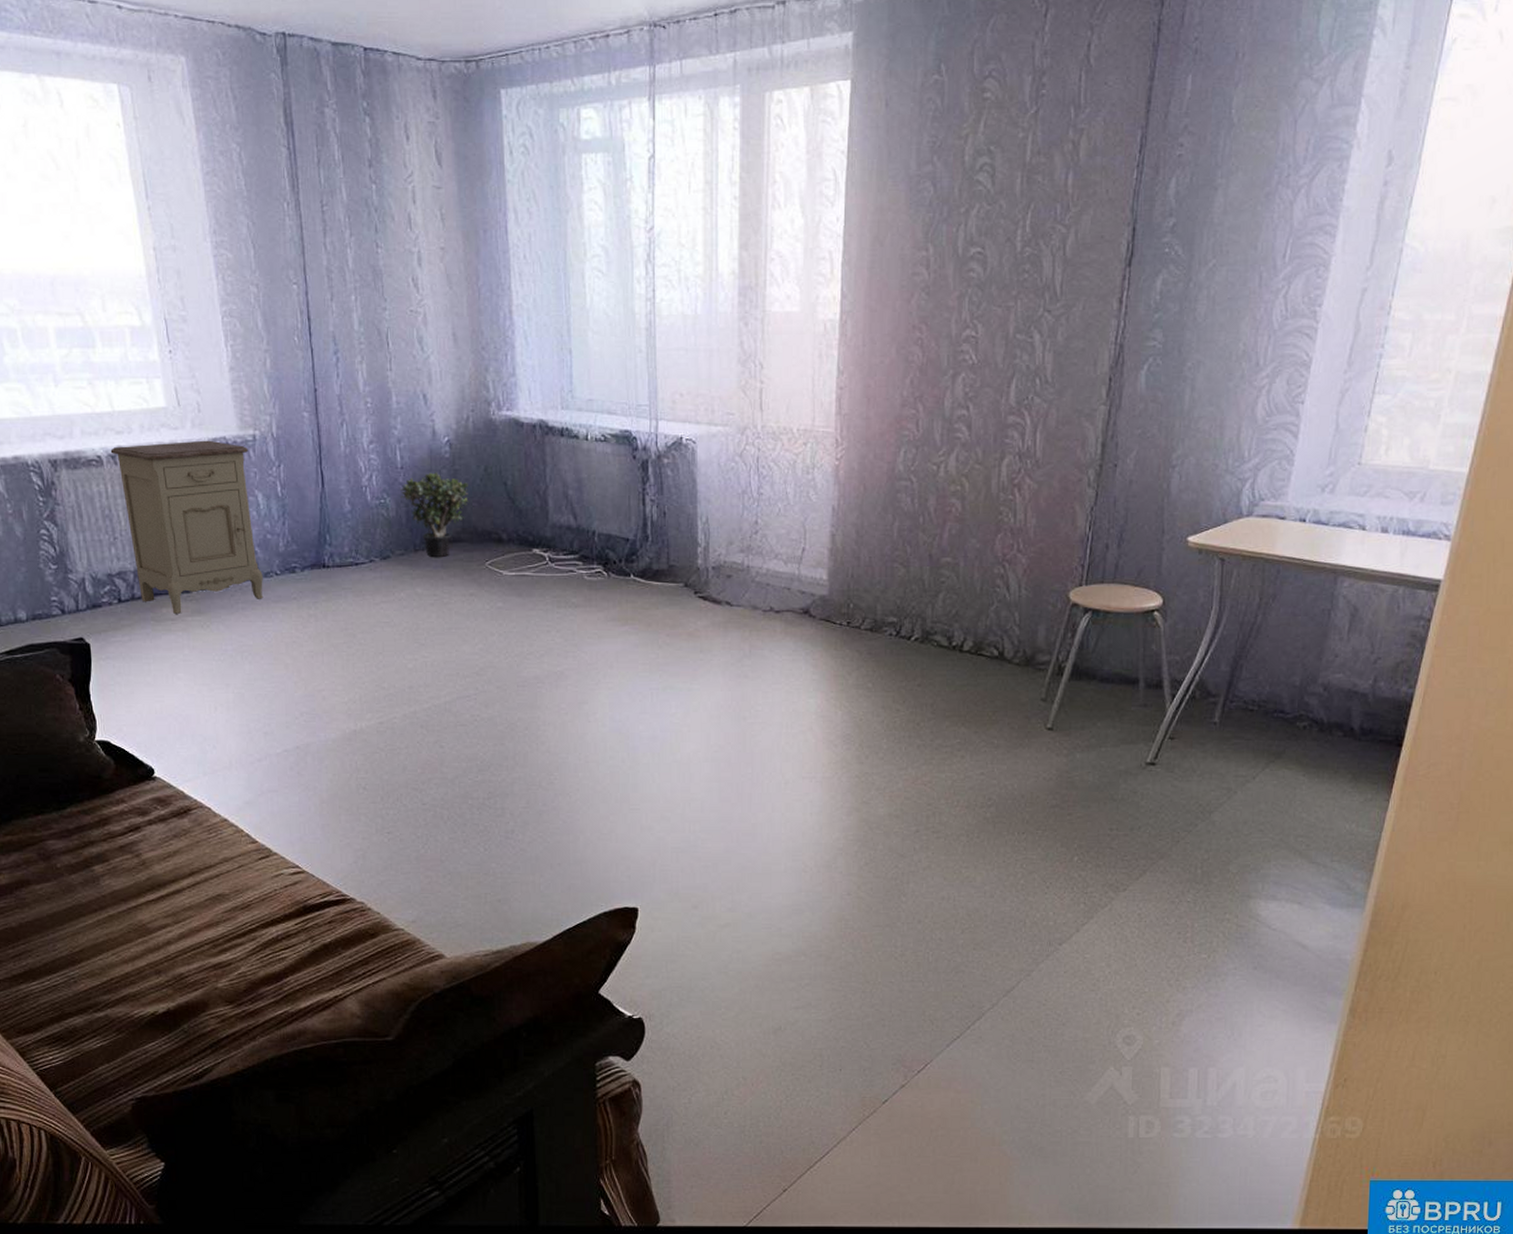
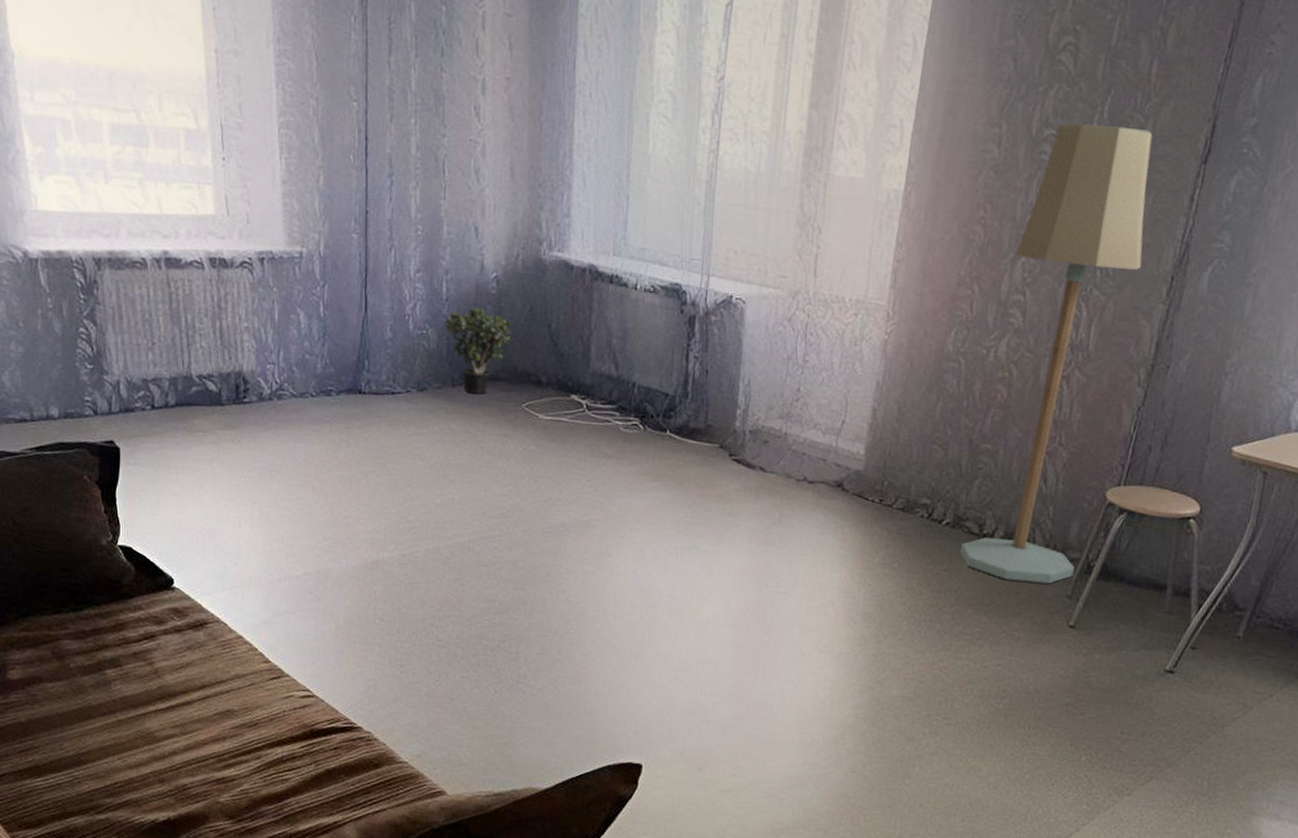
nightstand: present [110,440,264,614] -> none [155,250,298,426]
floor lamp: none [931,238,1078,689] -> present [959,123,1153,584]

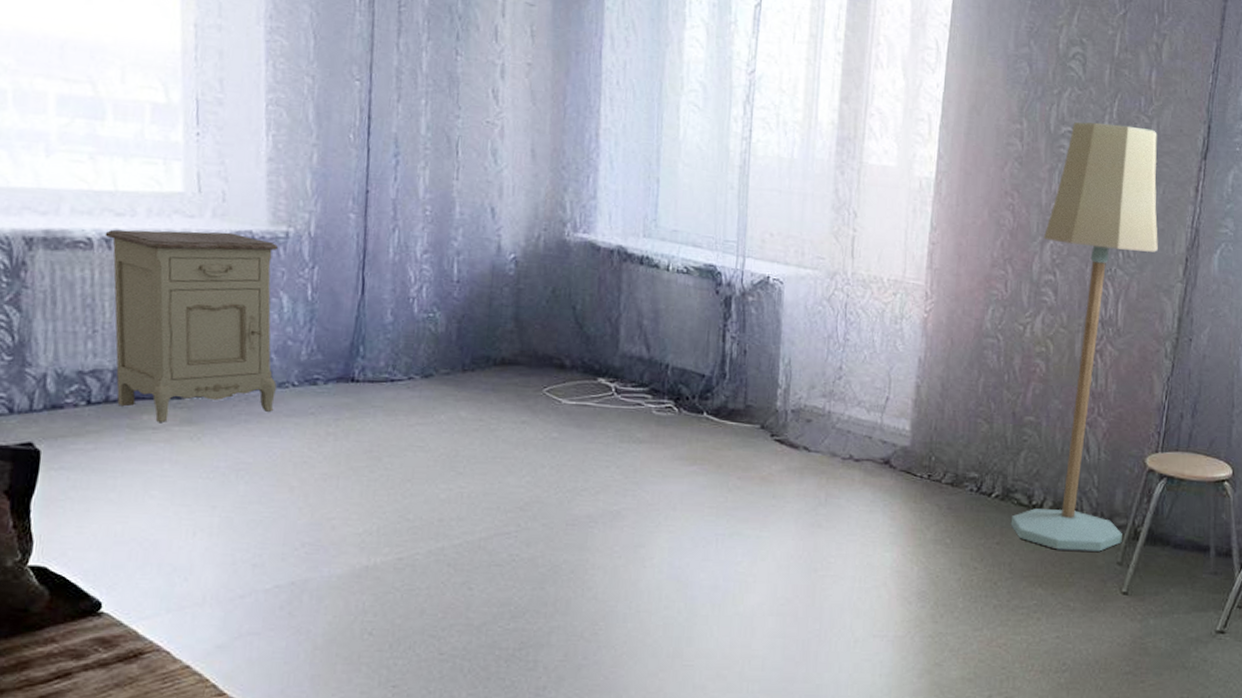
nightstand: none [155,250,298,426] -> present [105,229,278,422]
potted plant: present [443,307,512,394] -> none [453,289,532,380]

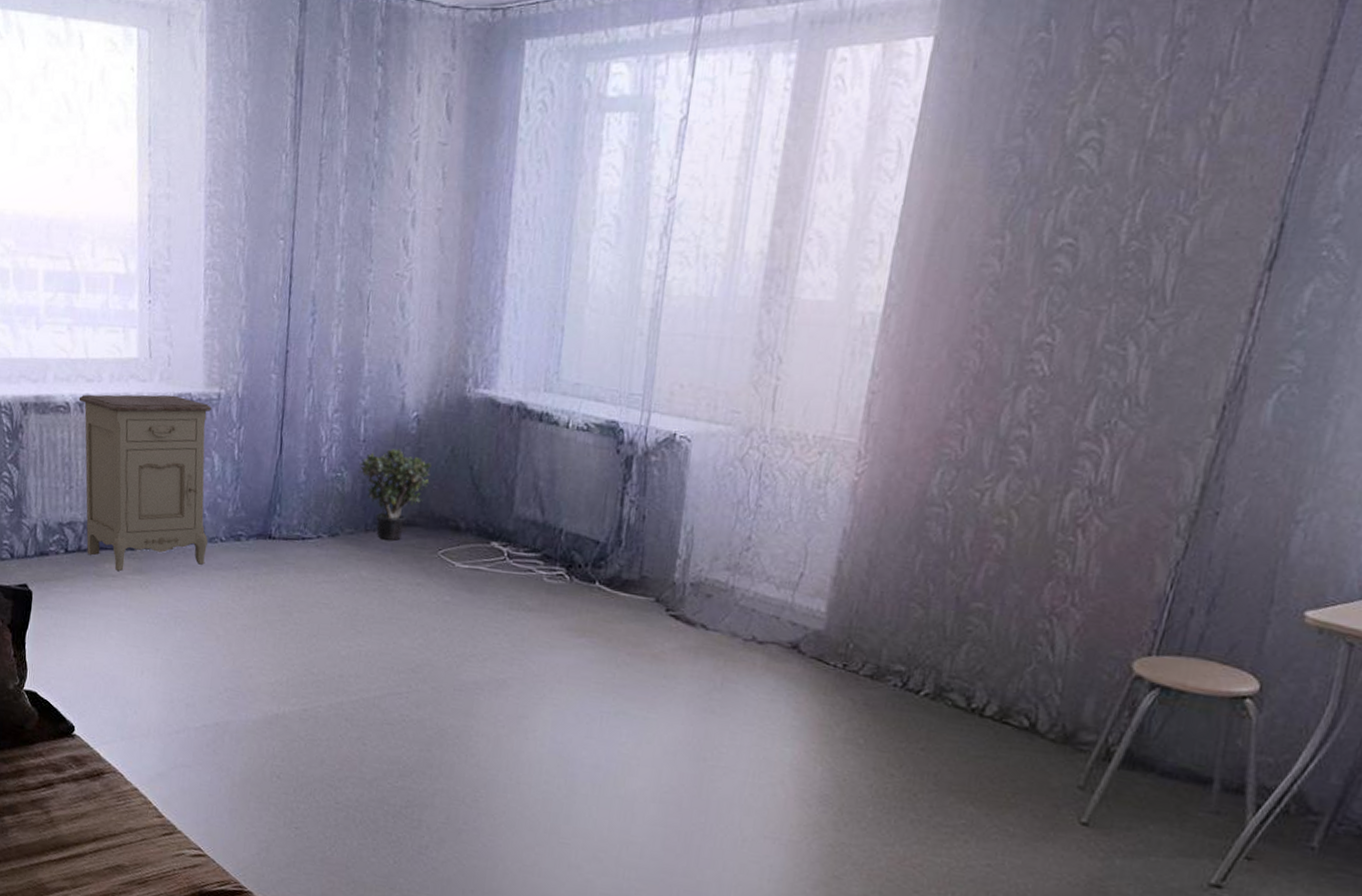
potted plant: none [453,289,532,380] -> present [358,448,432,540]
floor lamp: present [1010,121,1158,552] -> none [941,229,1200,771]

